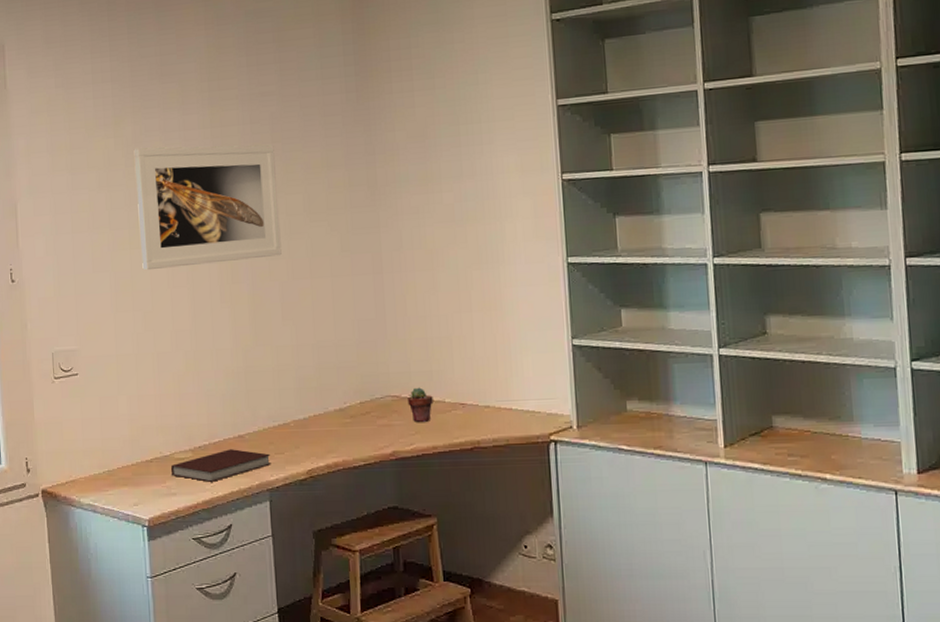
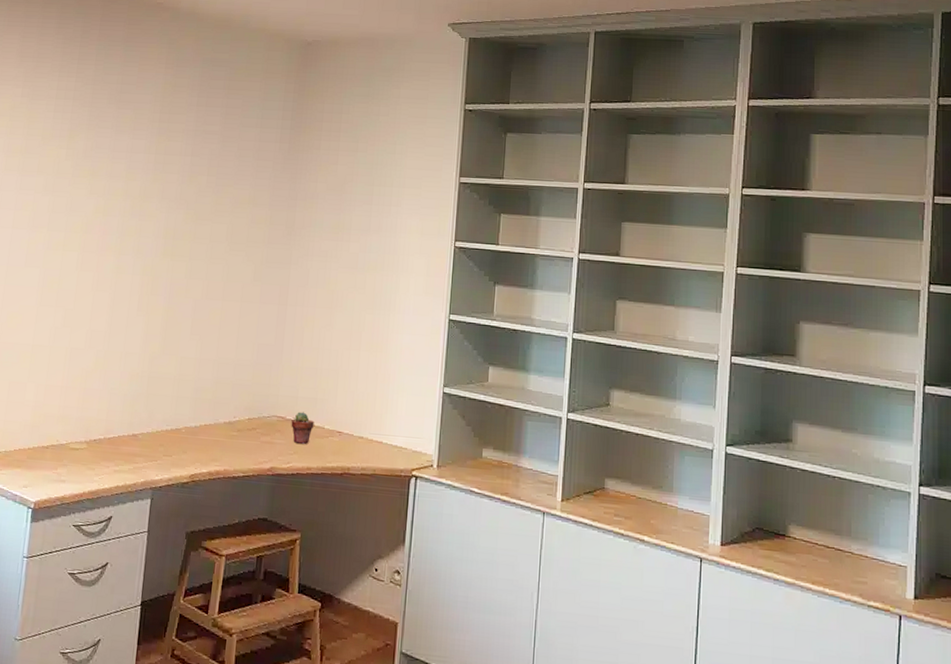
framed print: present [134,145,282,271] -> none [71,161,209,276]
notebook: present [170,449,271,482] -> none [64,445,159,474]

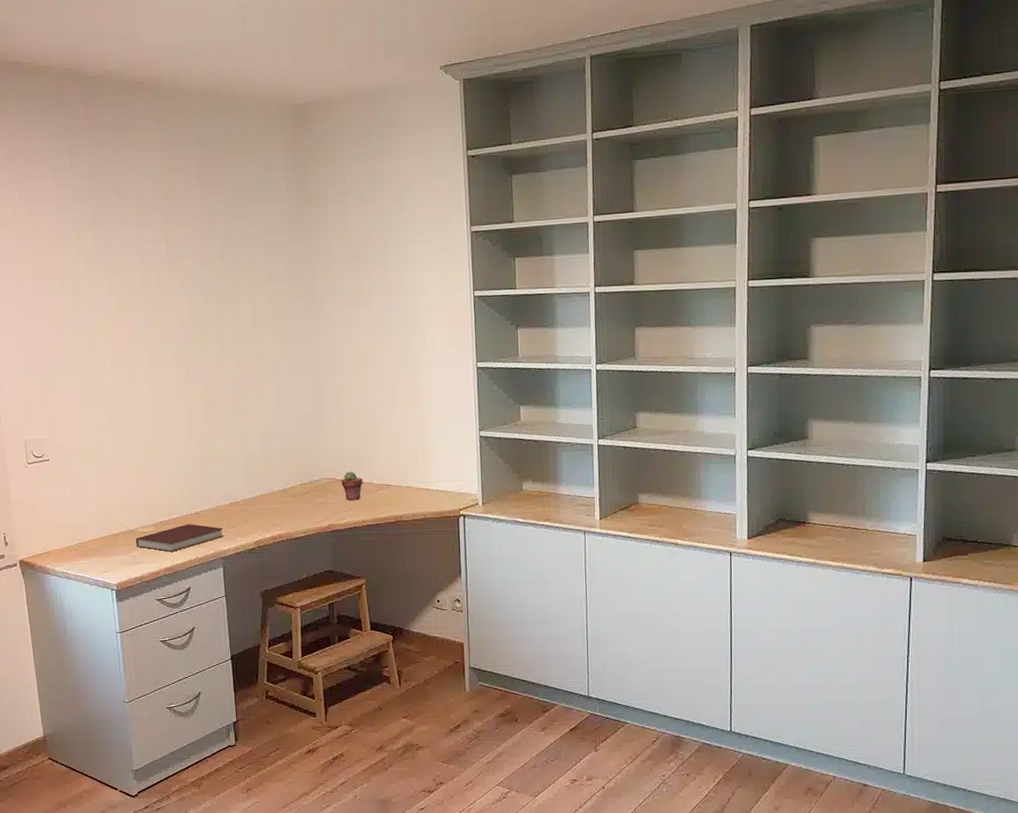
notebook: none [64,445,159,474] -> present [135,524,224,552]

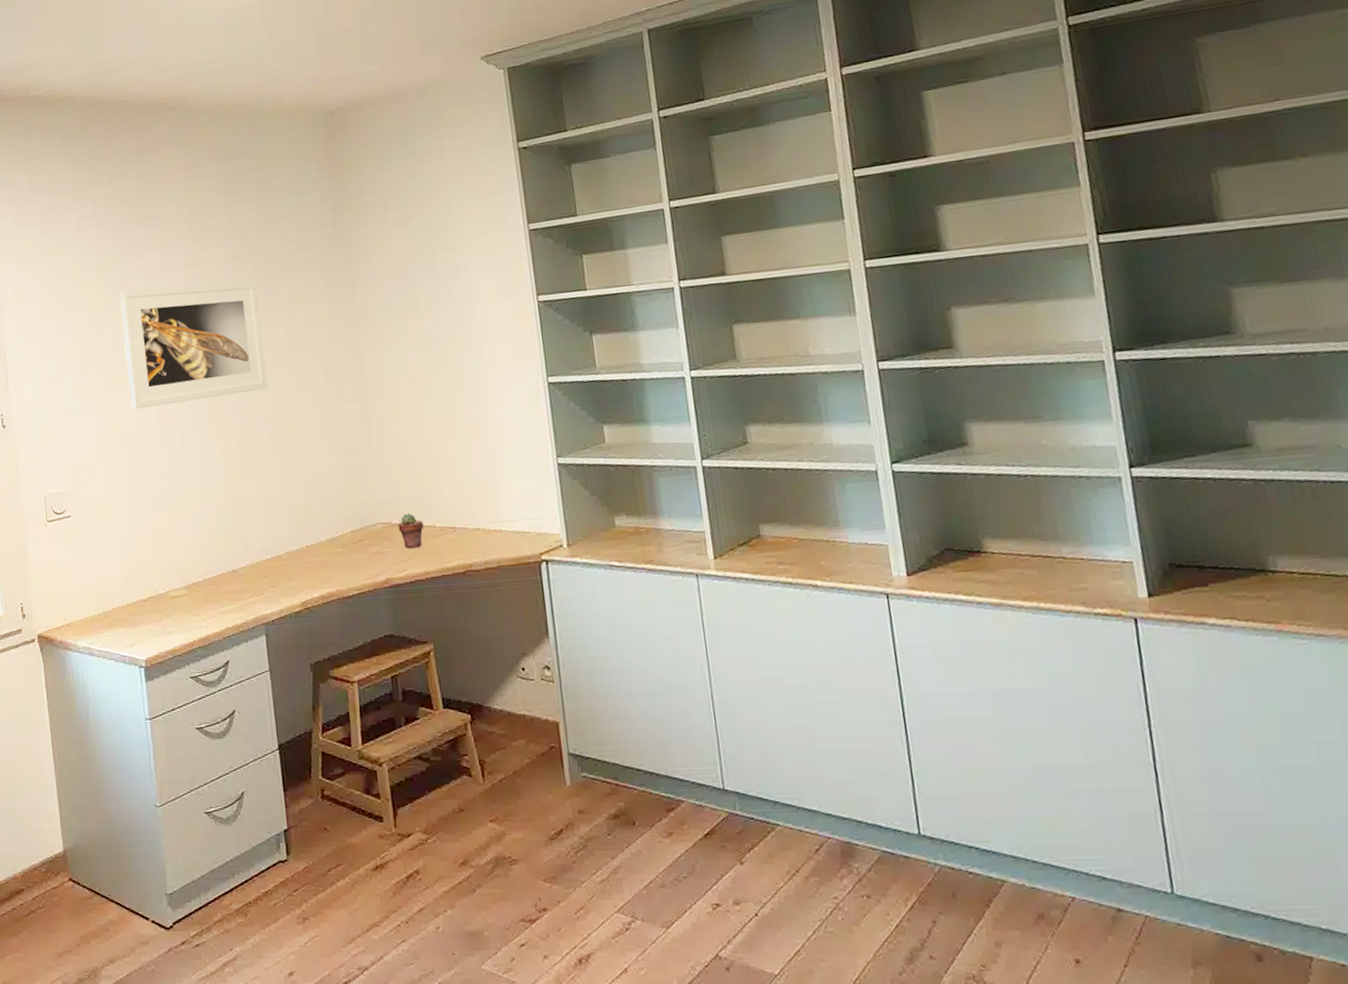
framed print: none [95,258,232,369] -> present [119,281,268,410]
notebook: present [135,524,224,552] -> none [165,584,266,619]

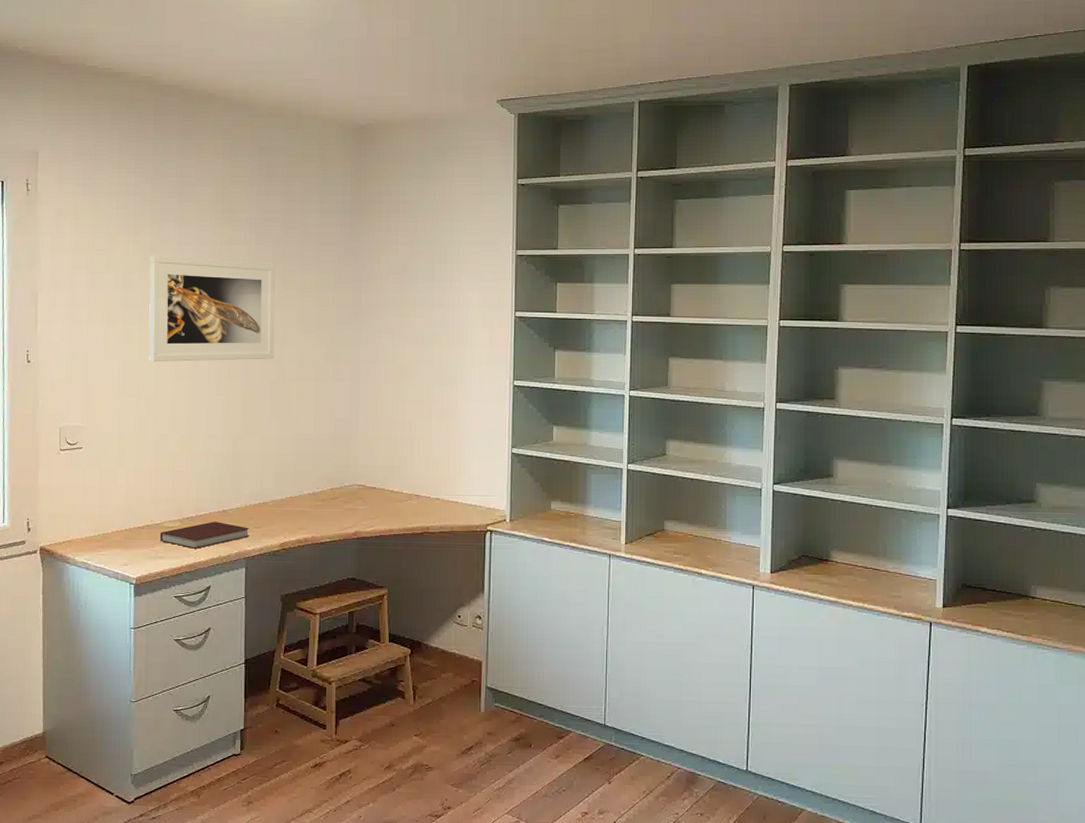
notebook: none [165,584,266,619] -> present [159,521,250,549]
potted succulent: present [398,513,424,548] -> none [371,479,393,508]

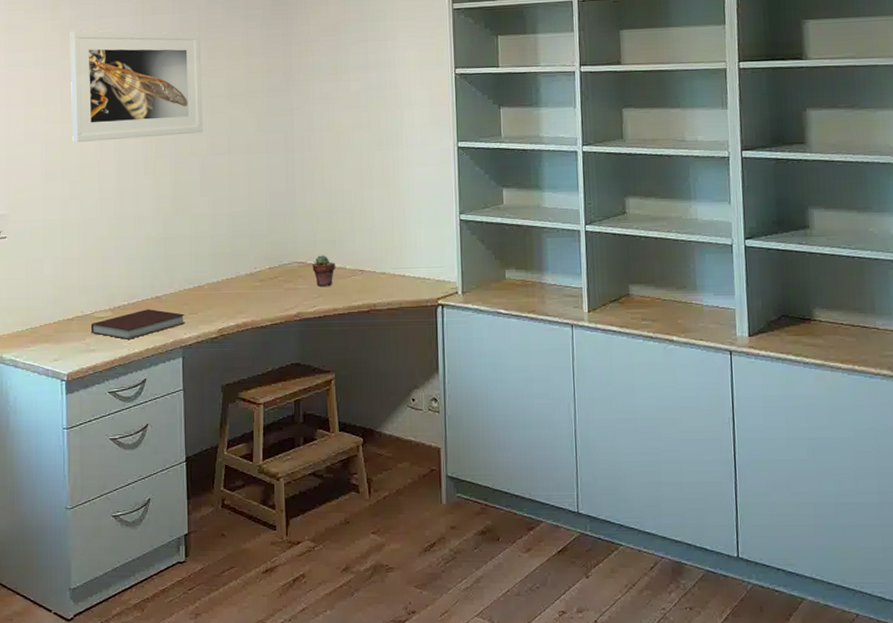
potted succulent: none [371,479,393,508] -> present [312,255,335,286]

